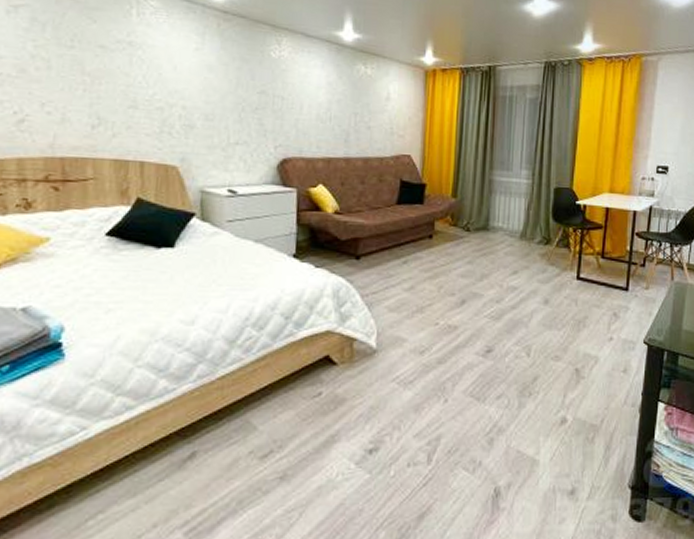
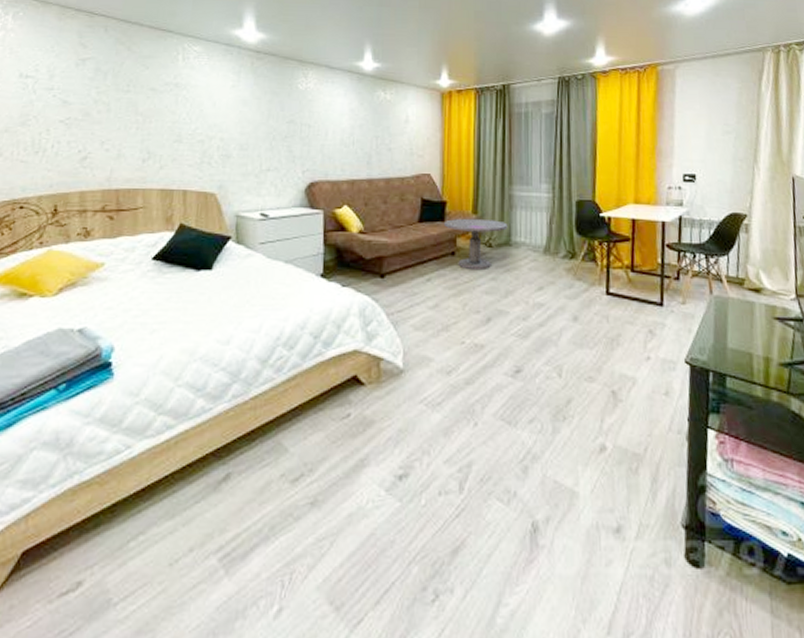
side table: none [422,201,486,253] -> present [443,218,508,269]

